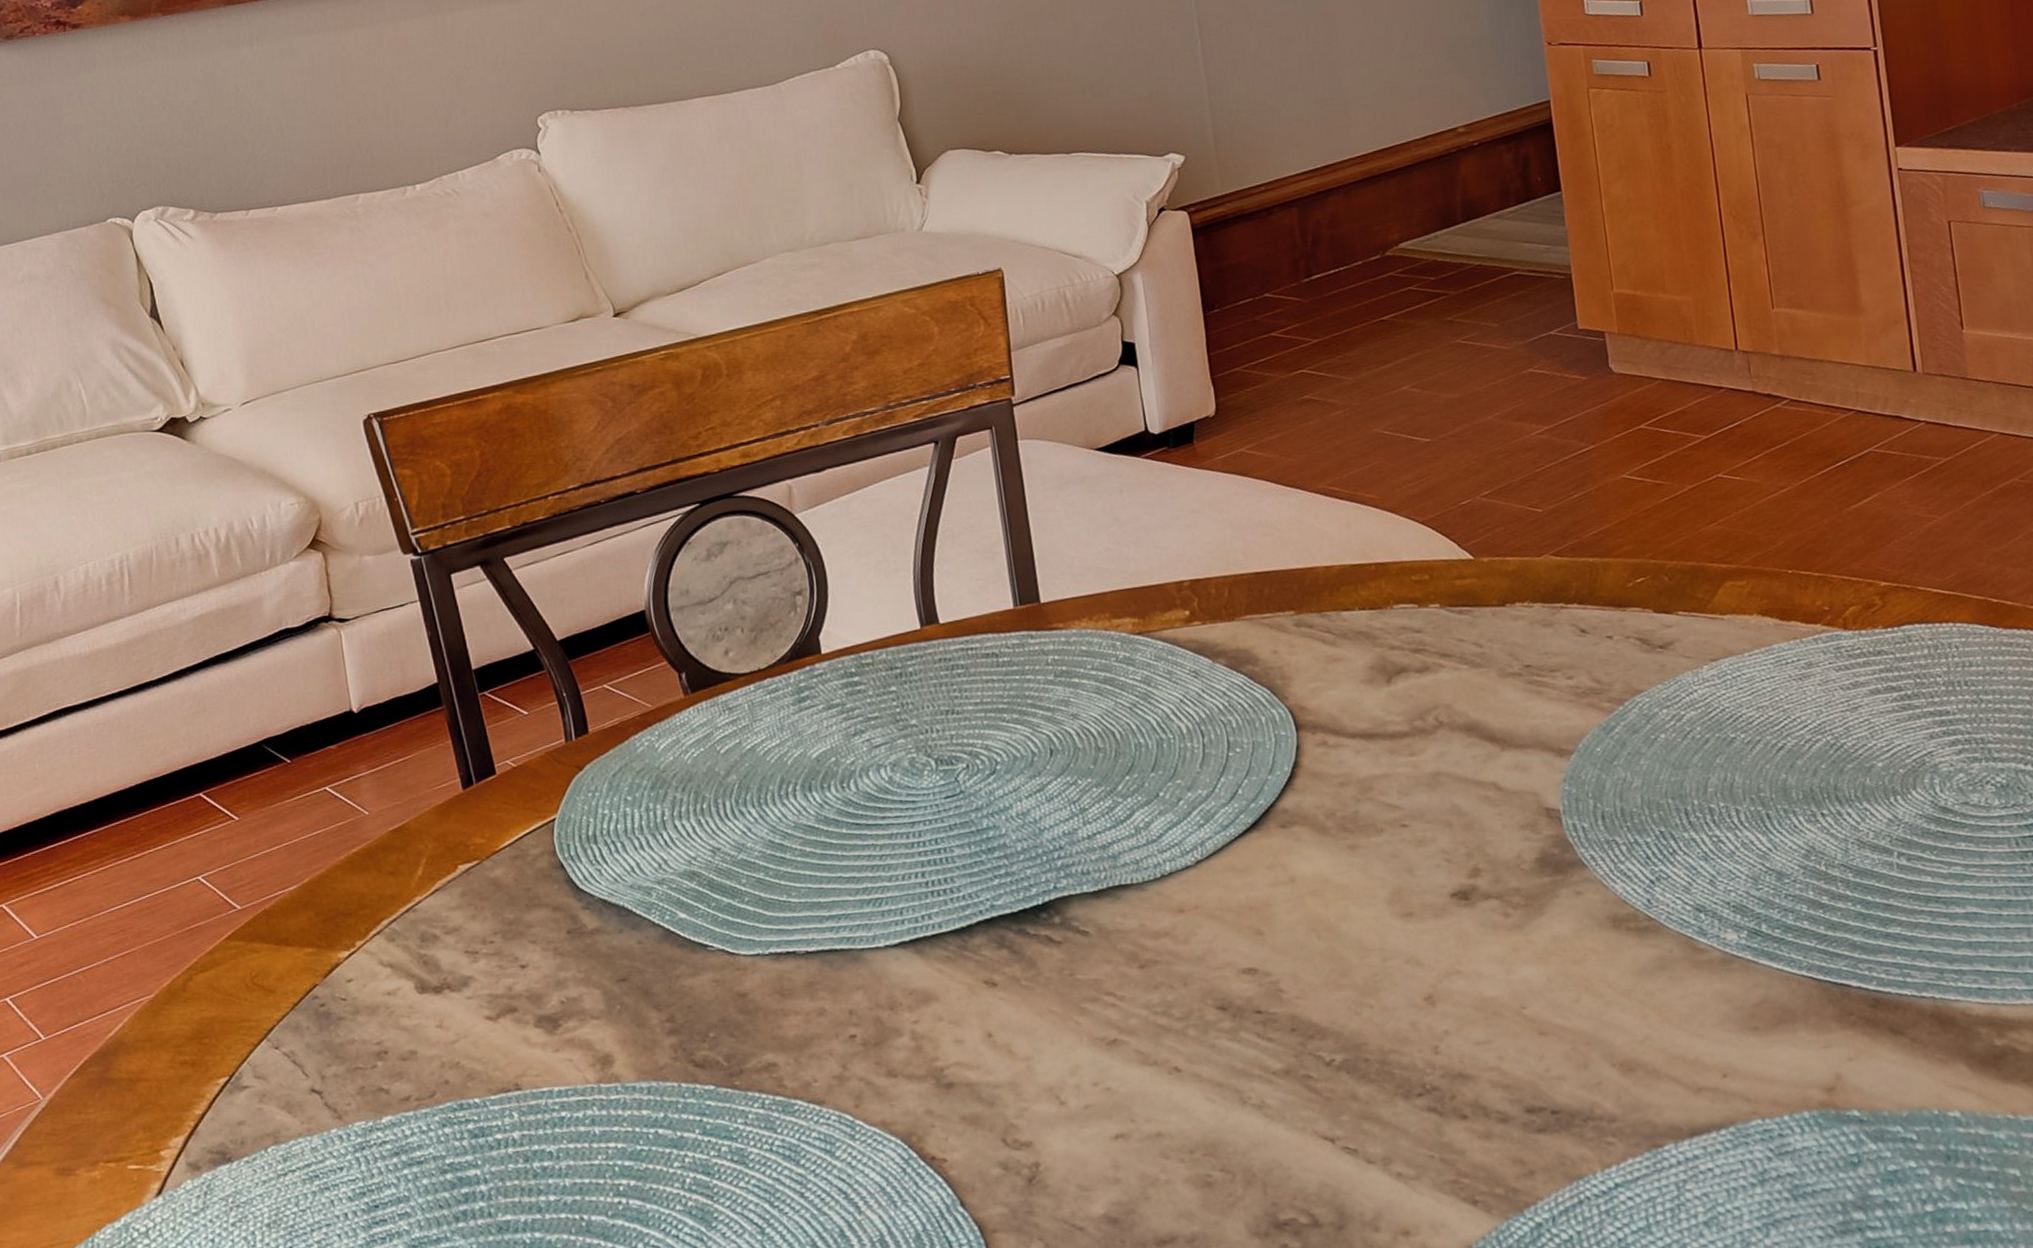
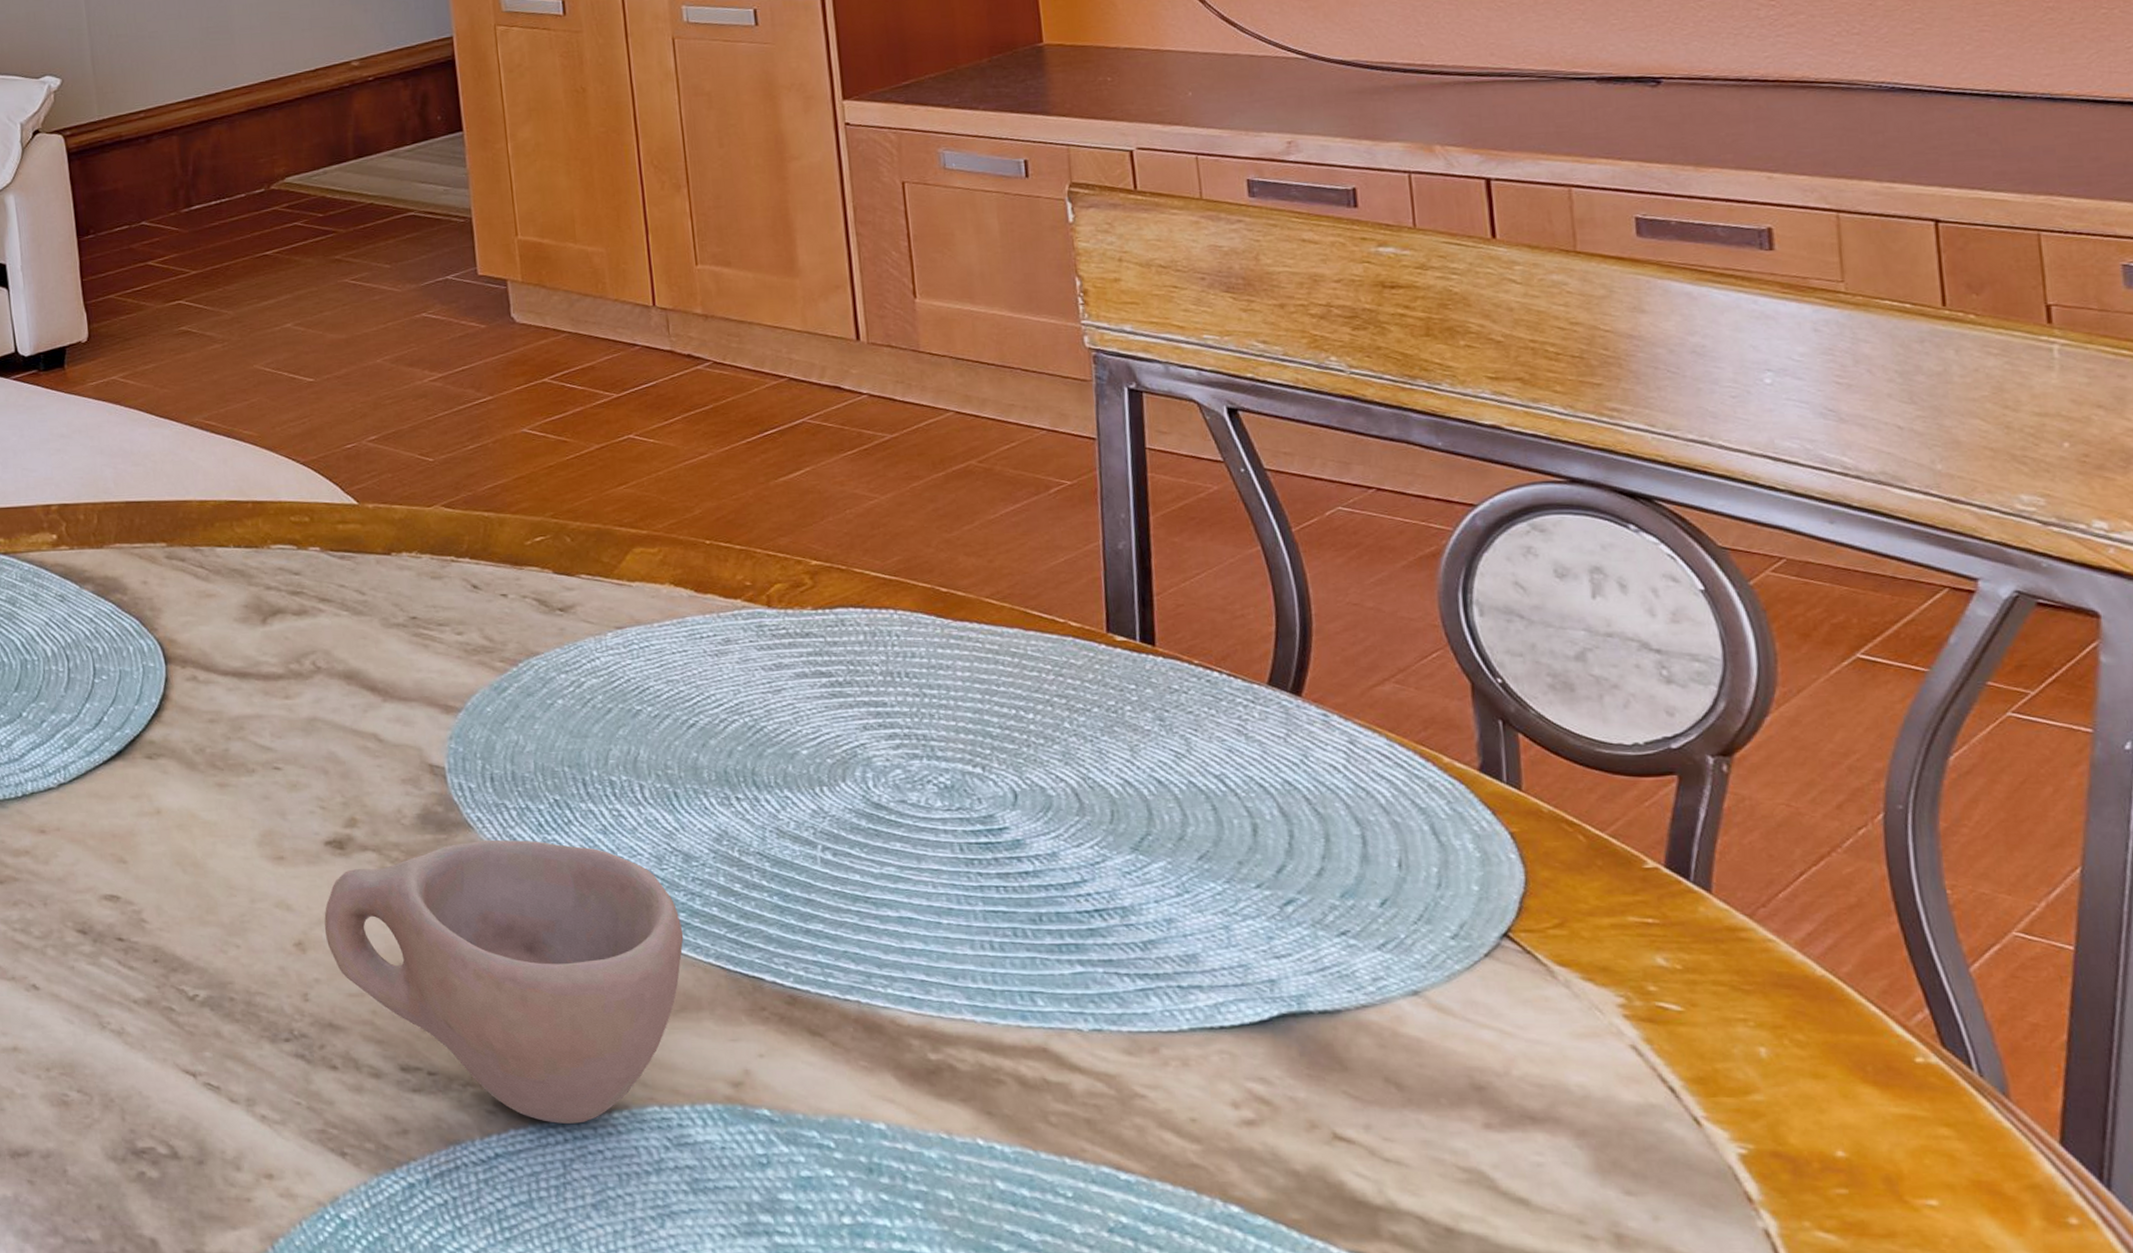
cup: none [1451,873,1779,1147] -> present [324,839,684,1123]

